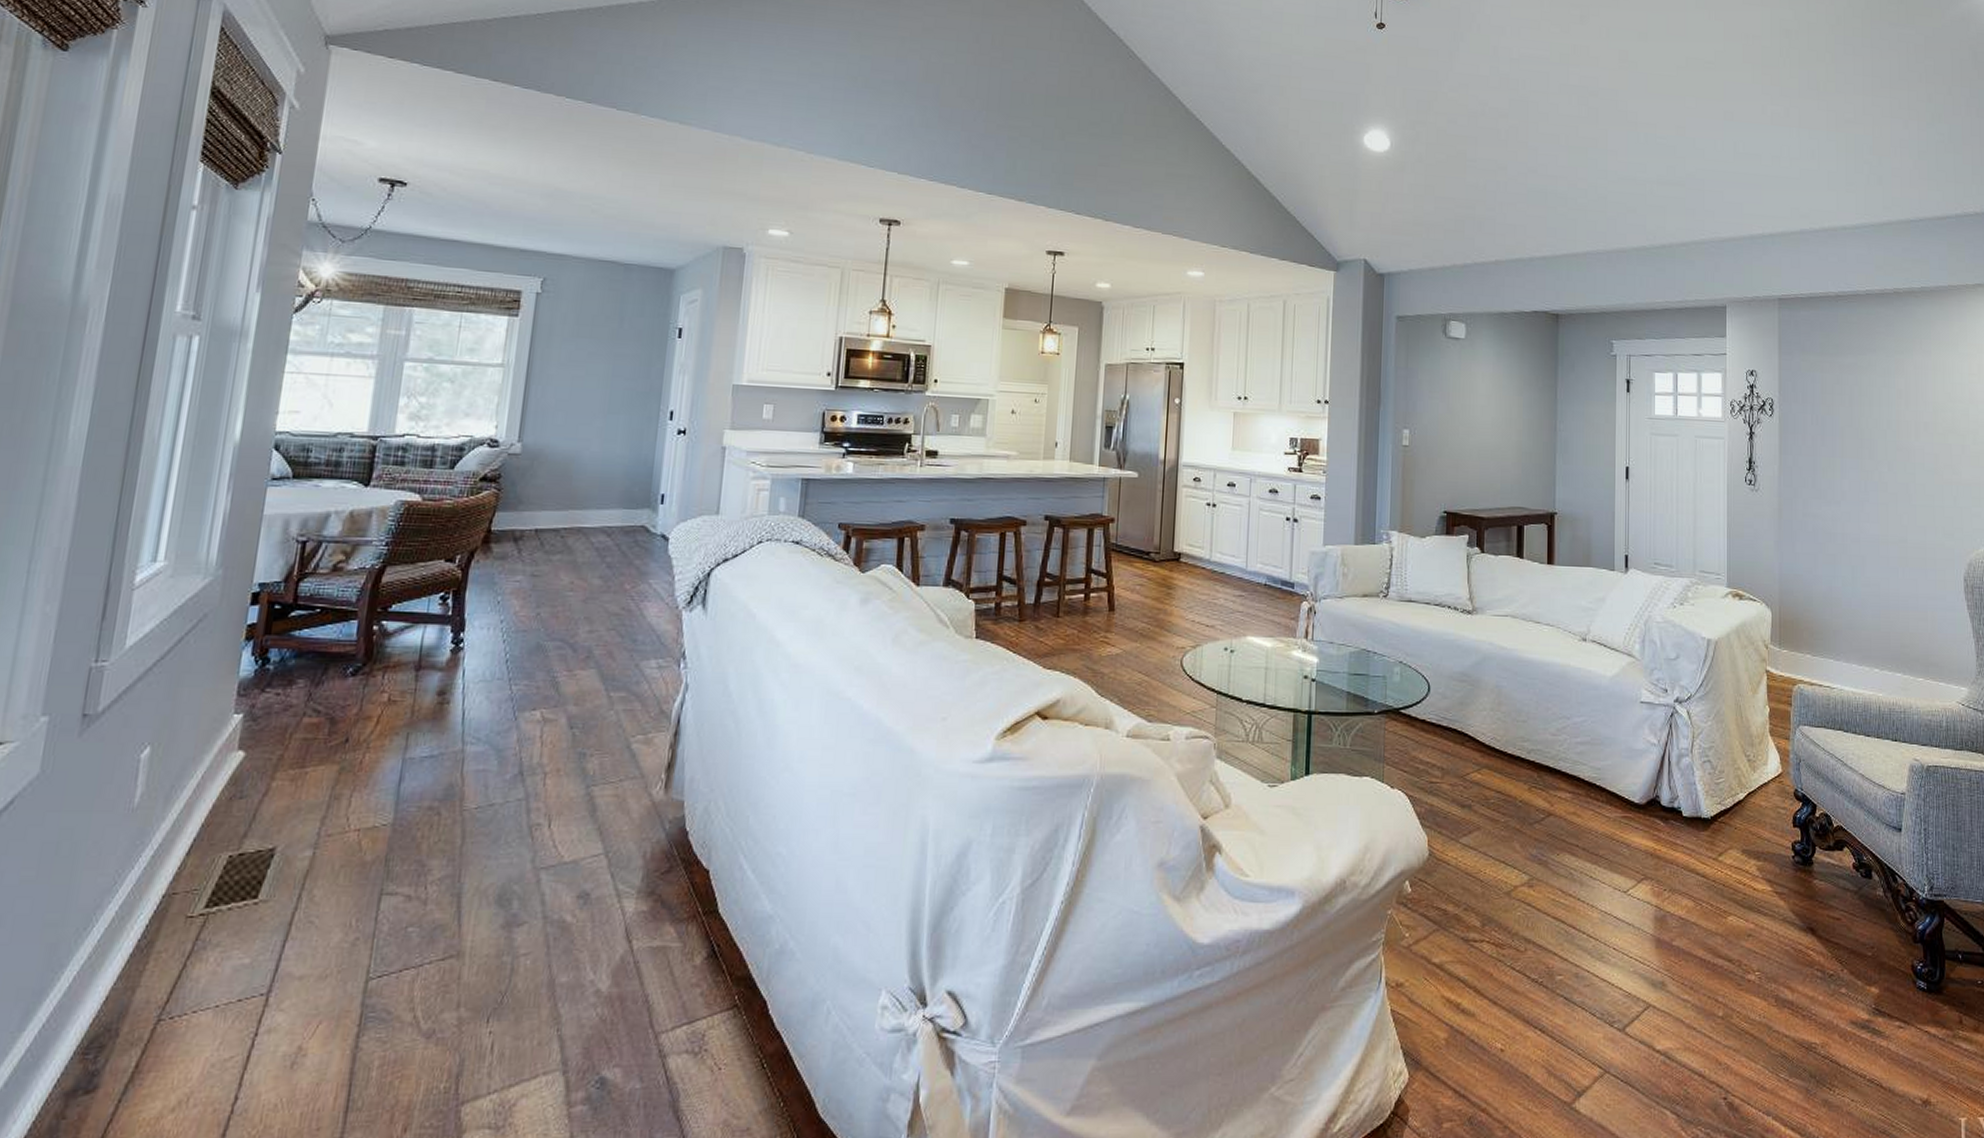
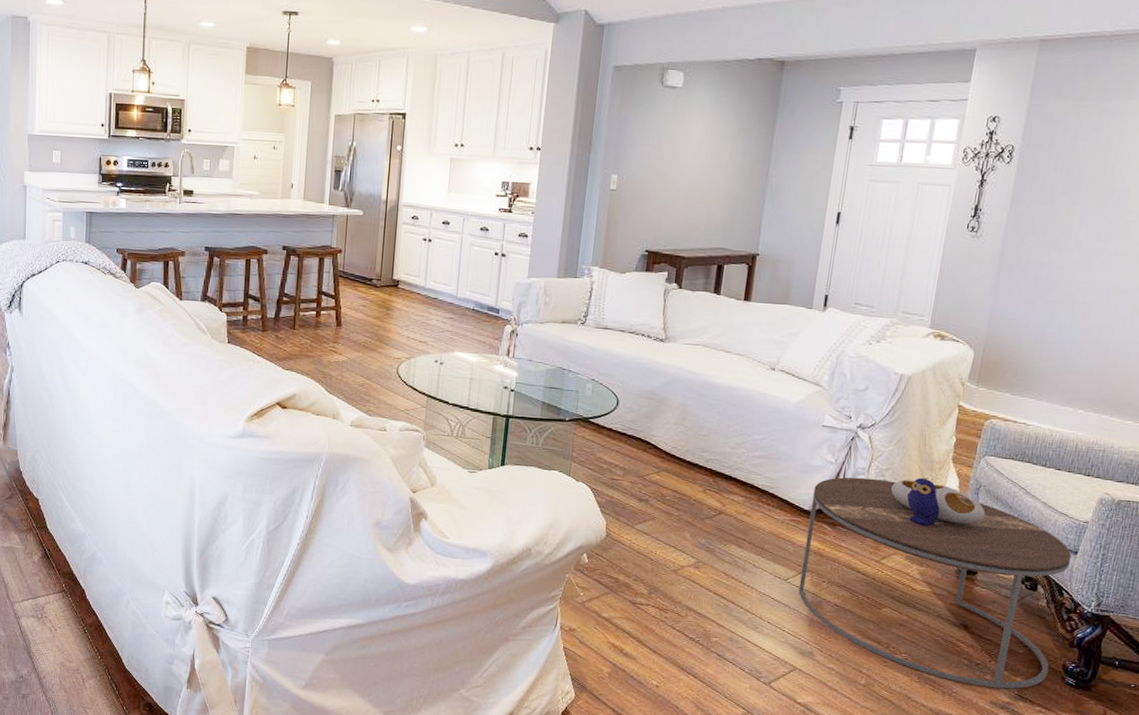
side table: none [1640,755,1899,1003] -> present [798,477,1072,689]

